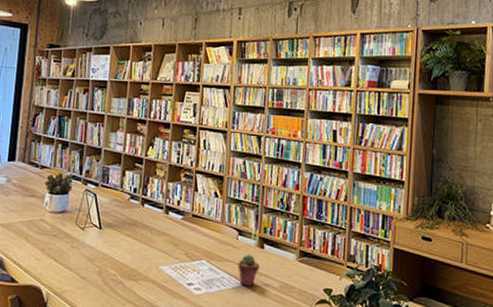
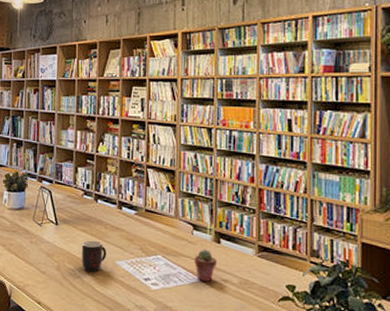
mug: none [124,245,151,278] -> present [81,240,107,273]

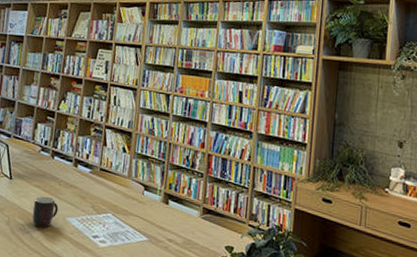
potted succulent: present [194,249,217,282] -> none [142,209,164,241]

